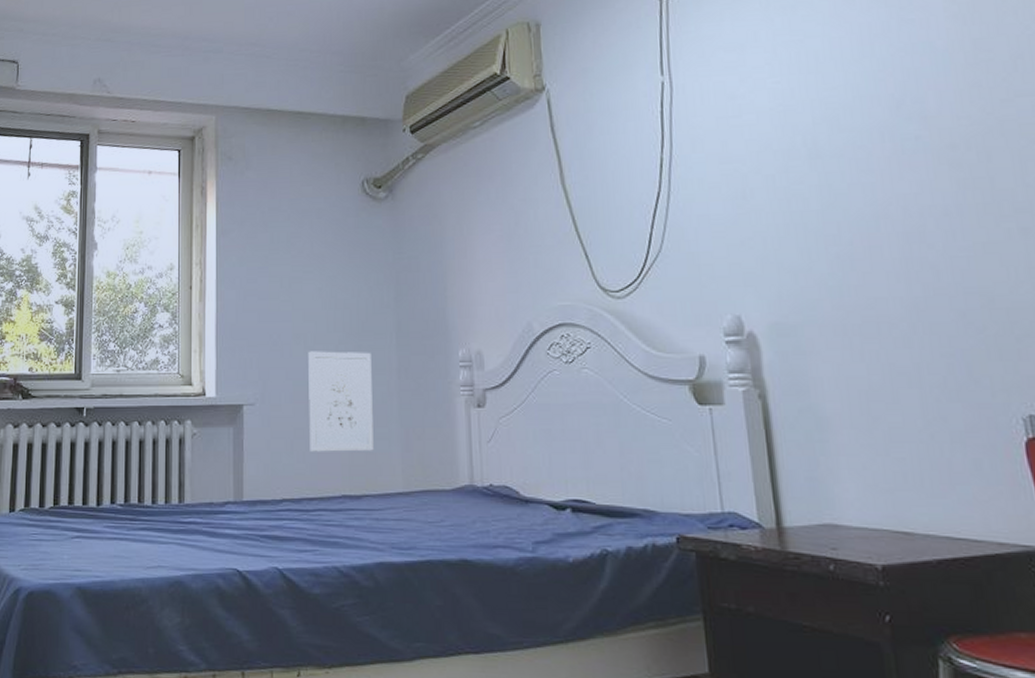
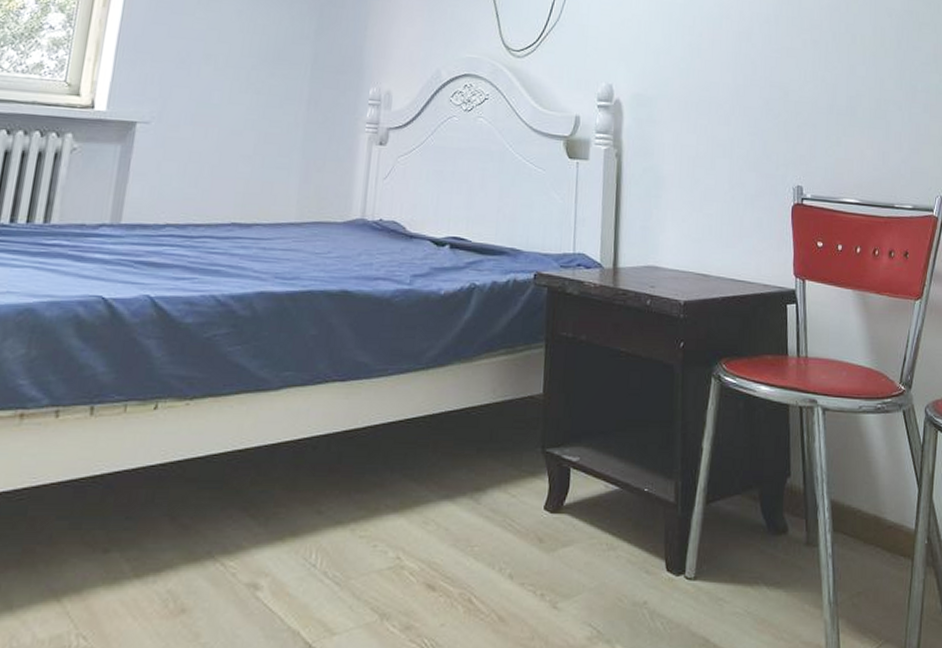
wall art: present [308,351,374,452] -> none [204,73,283,180]

